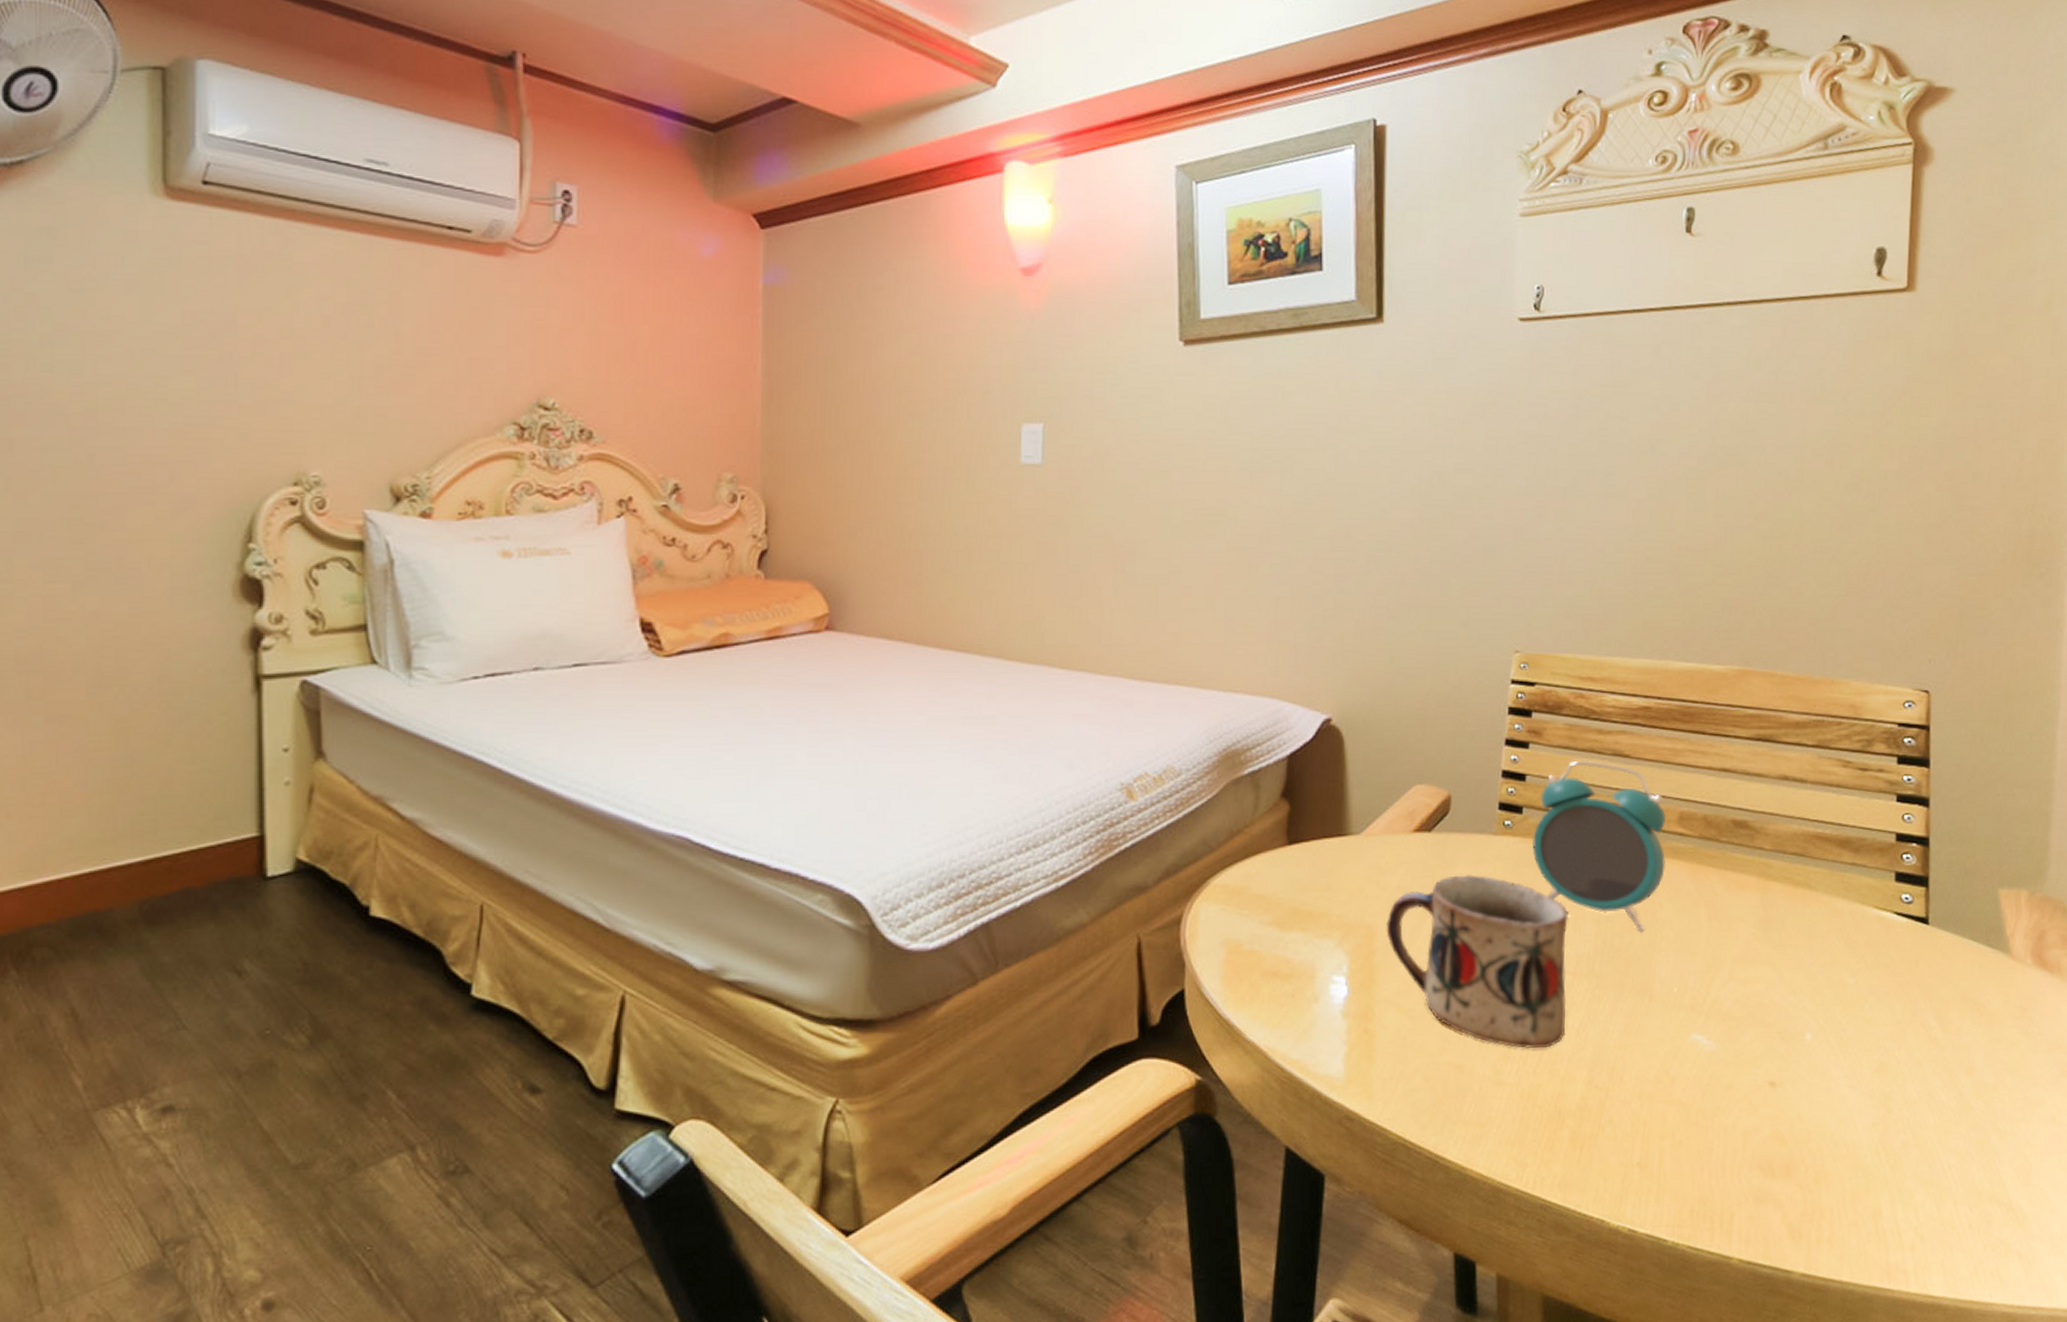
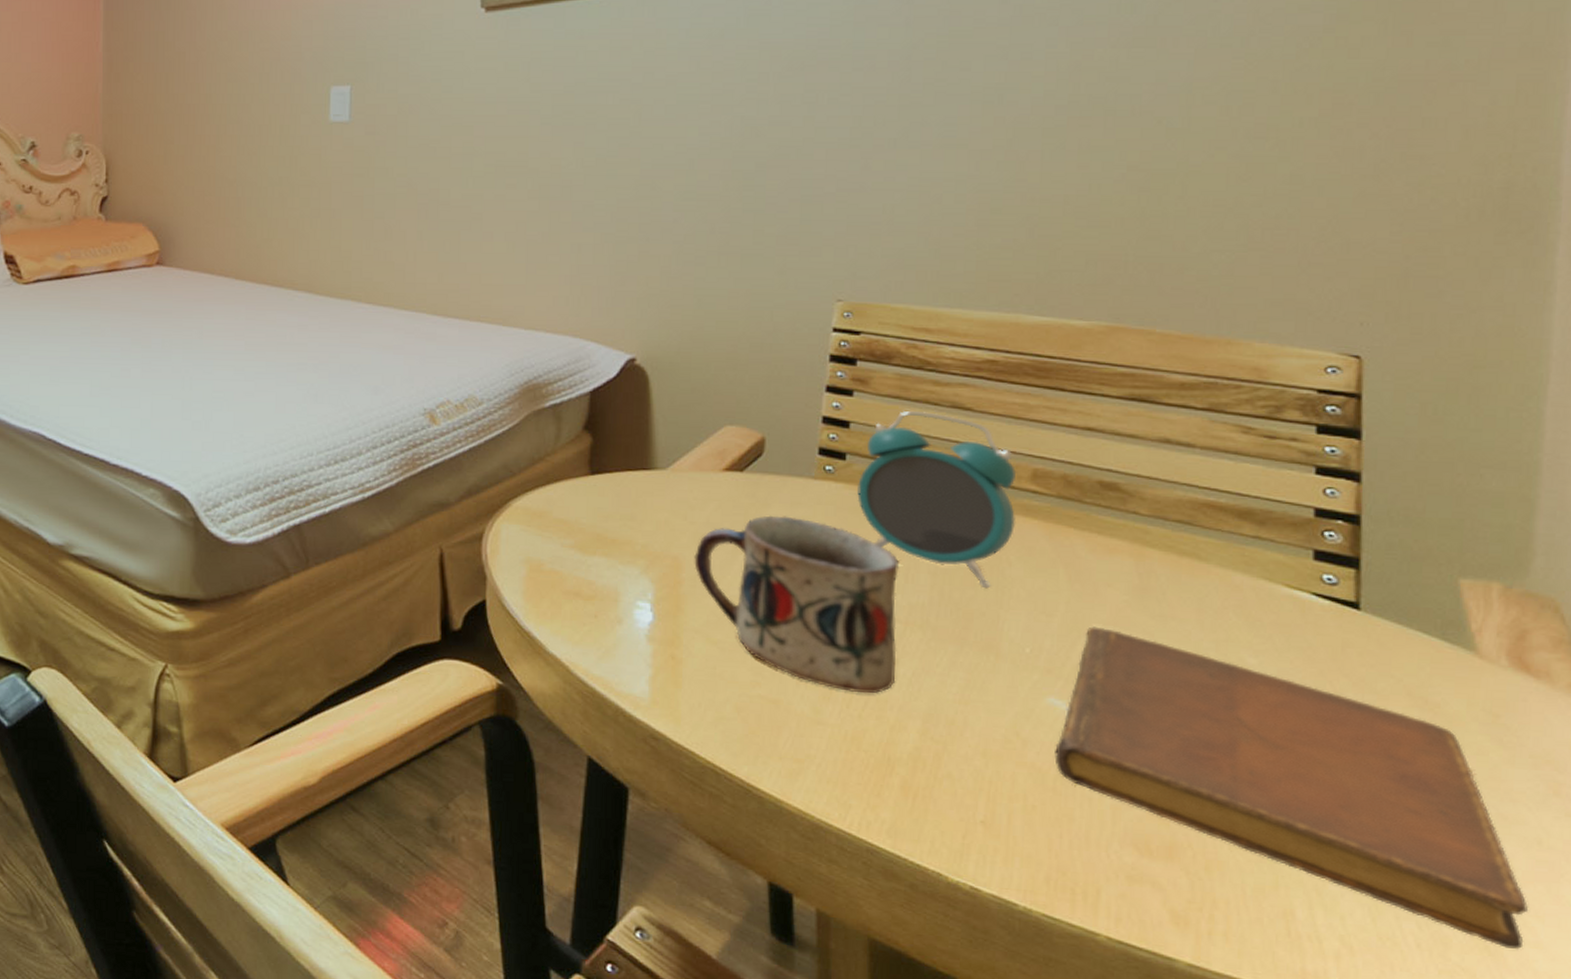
notebook: none [1697,961,2045,1218] -> present [1054,626,1528,950]

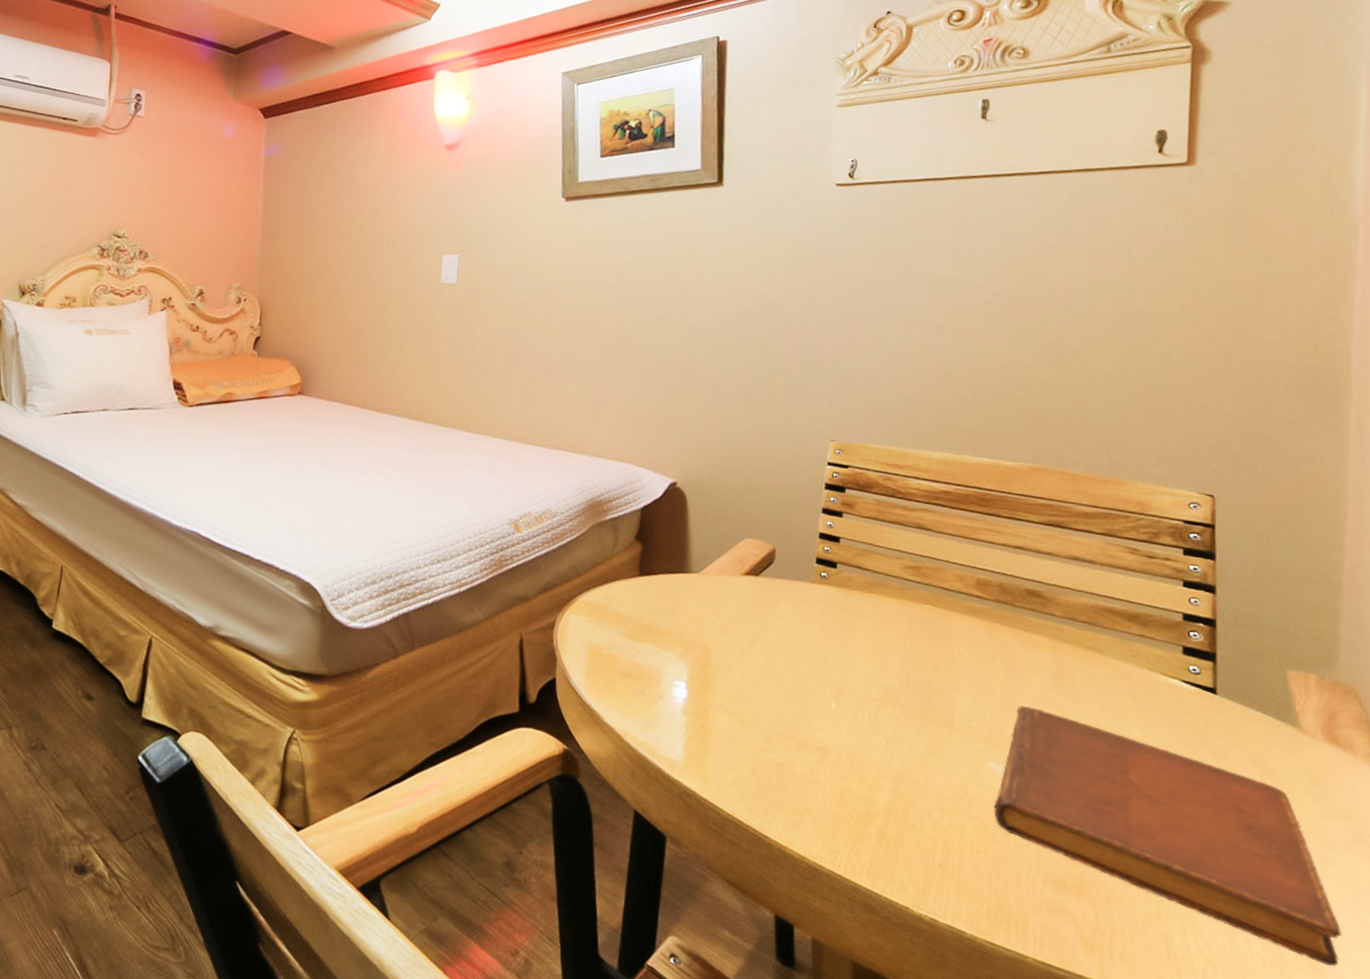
mug: present [694,515,899,694] -> none [720,612,877,759]
alarm clock: present [857,410,1017,589] -> none [845,529,965,674]

